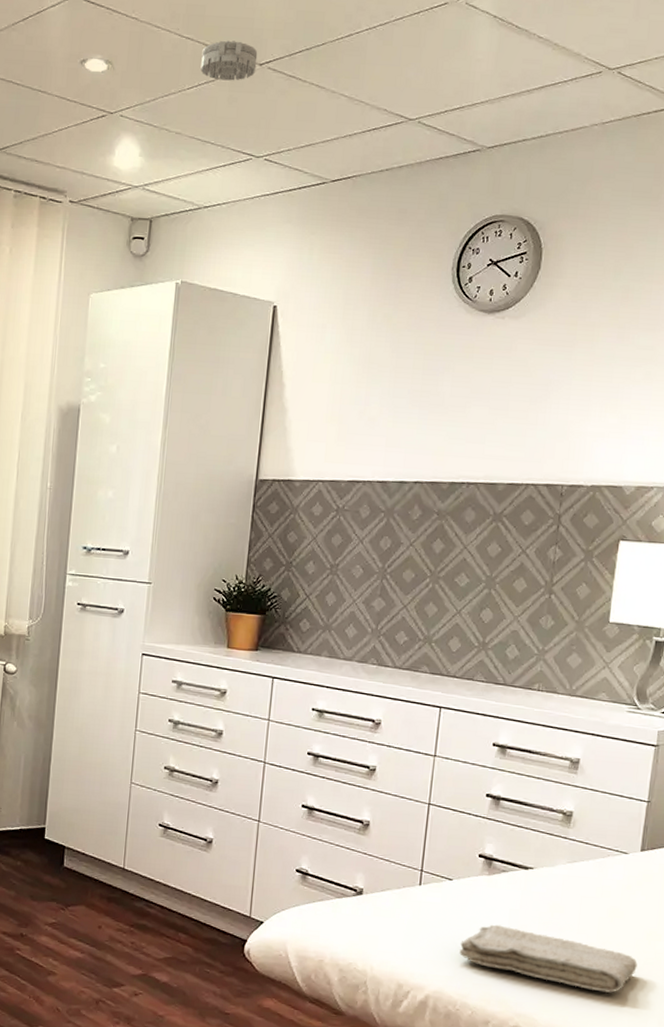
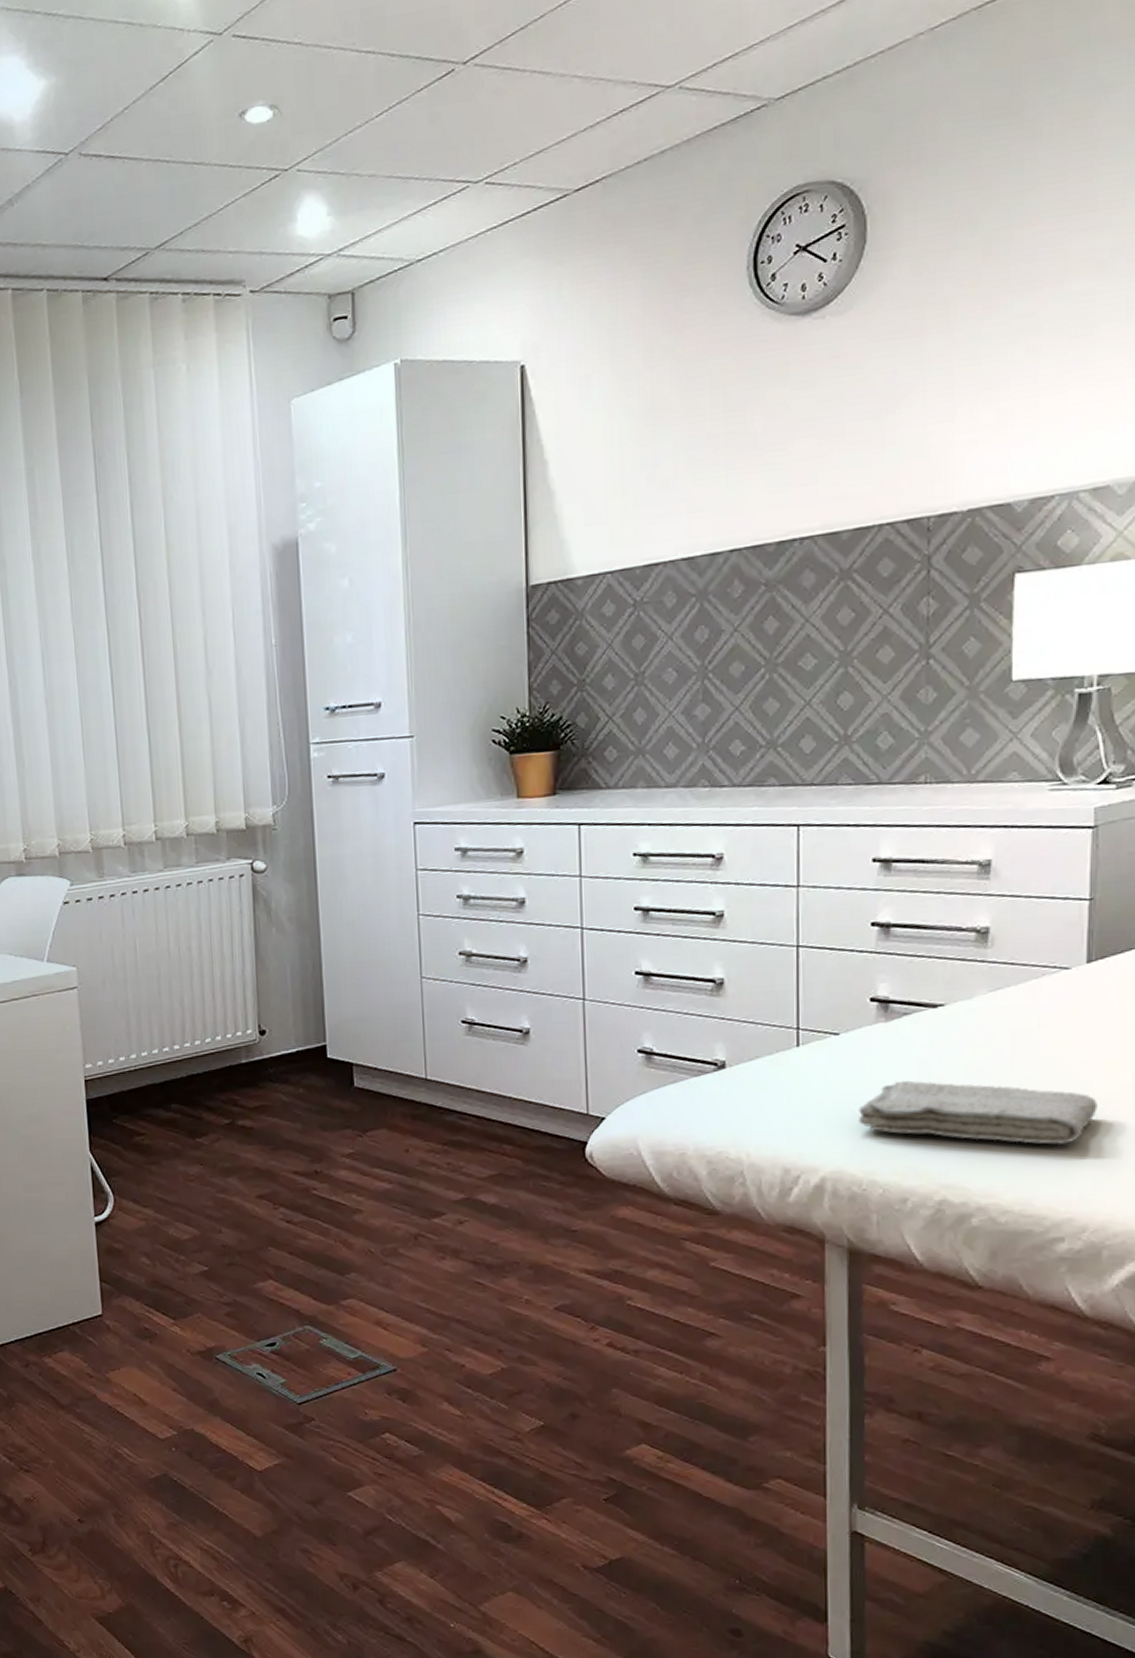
smoke detector: present [200,40,258,81] -> none [388,39,460,97]

